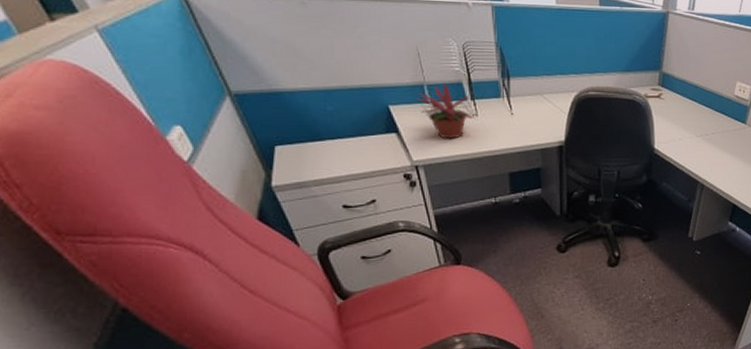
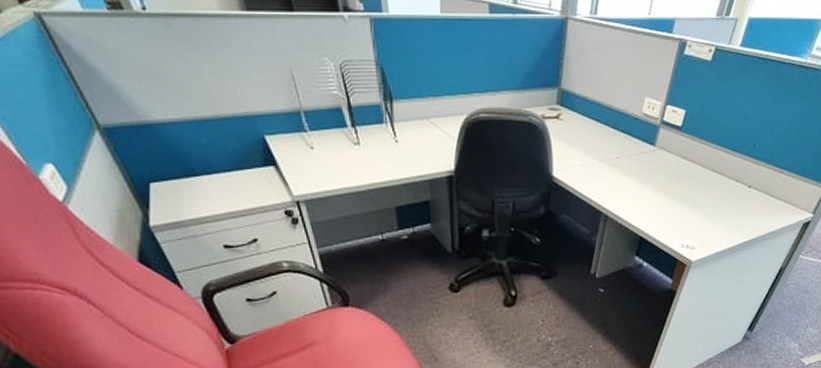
potted plant: present [417,82,476,139] -> none [294,108,357,171]

